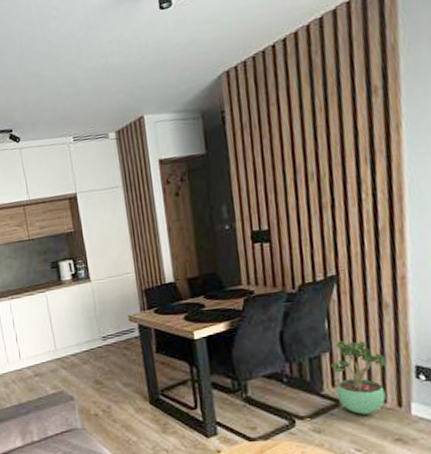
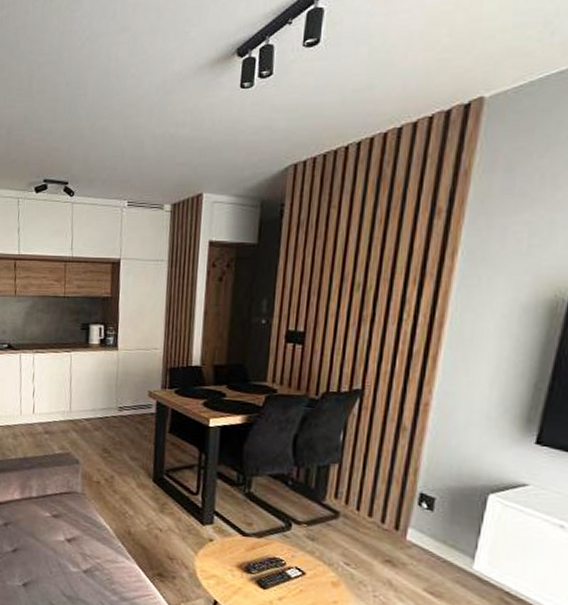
potted plant: present [331,341,387,415] -> none [337,455,393,532]

